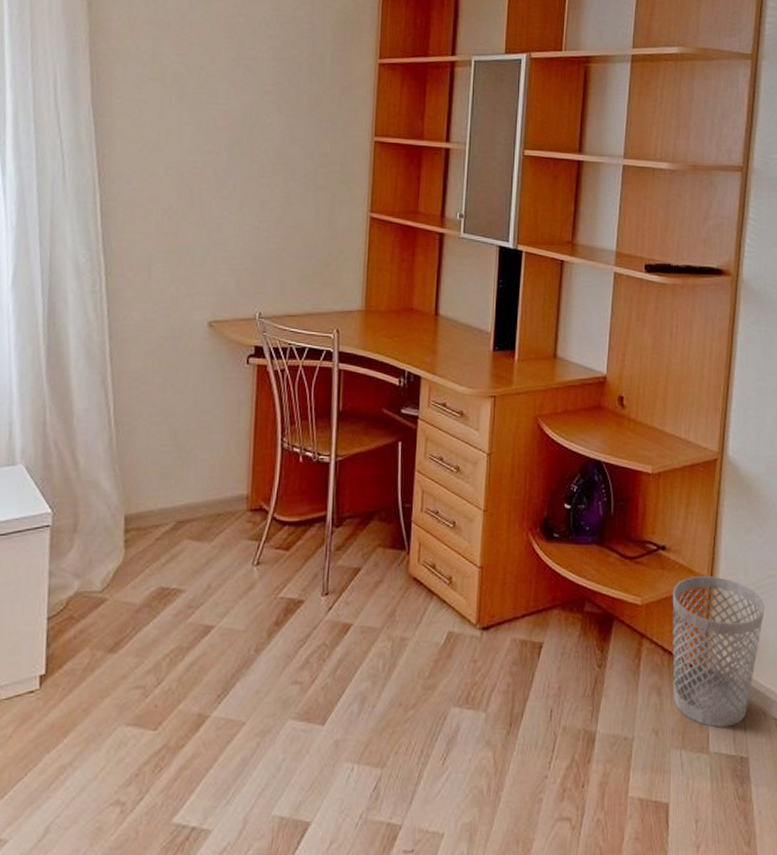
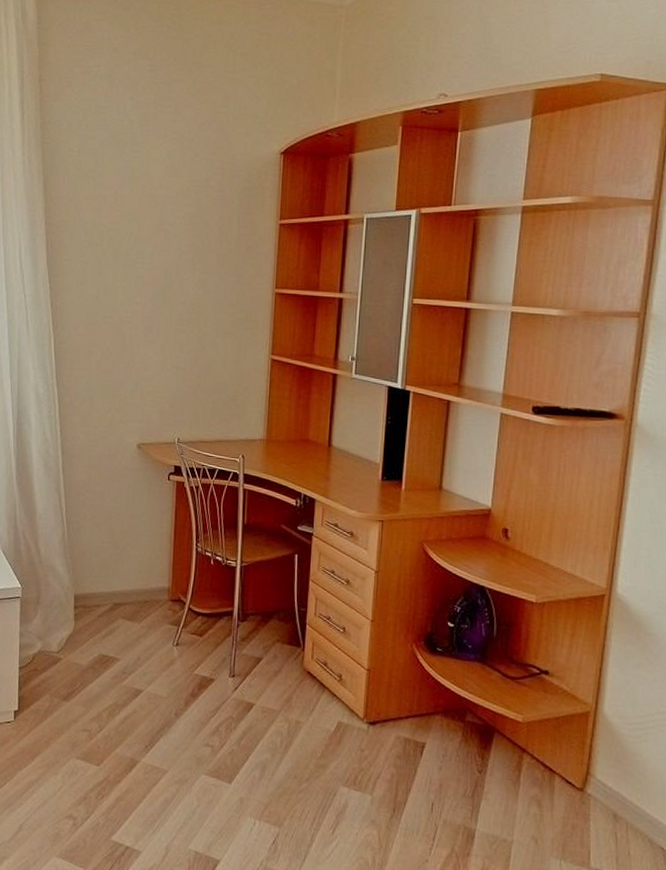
wastebasket: present [672,576,765,728] -> none [553,703,653,848]

